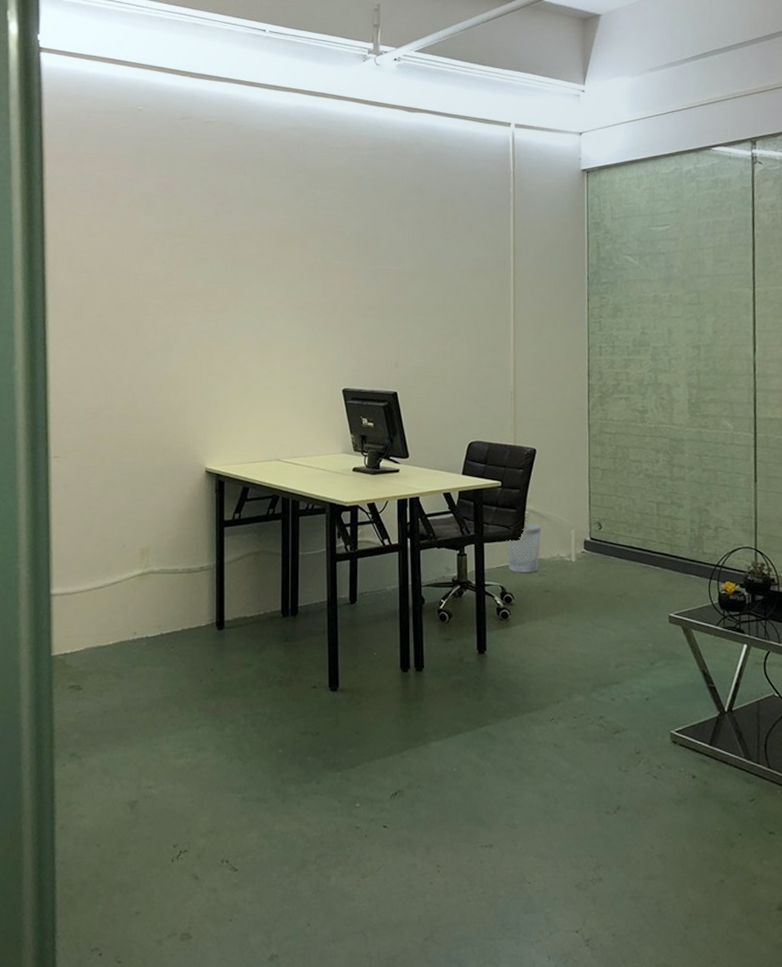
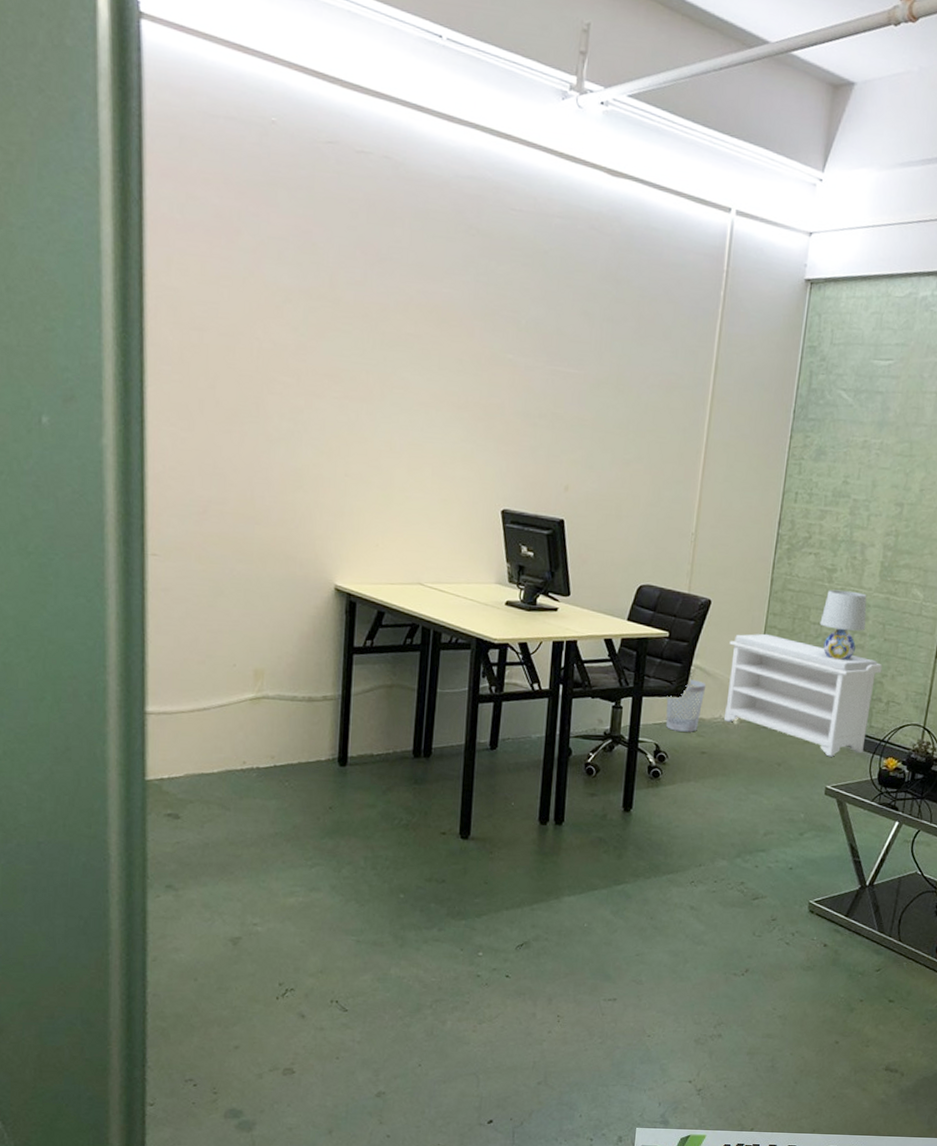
bench: none [558,474,705,585] -> present [724,633,883,757]
table lamp: none [639,428,684,492] -> present [820,589,867,660]

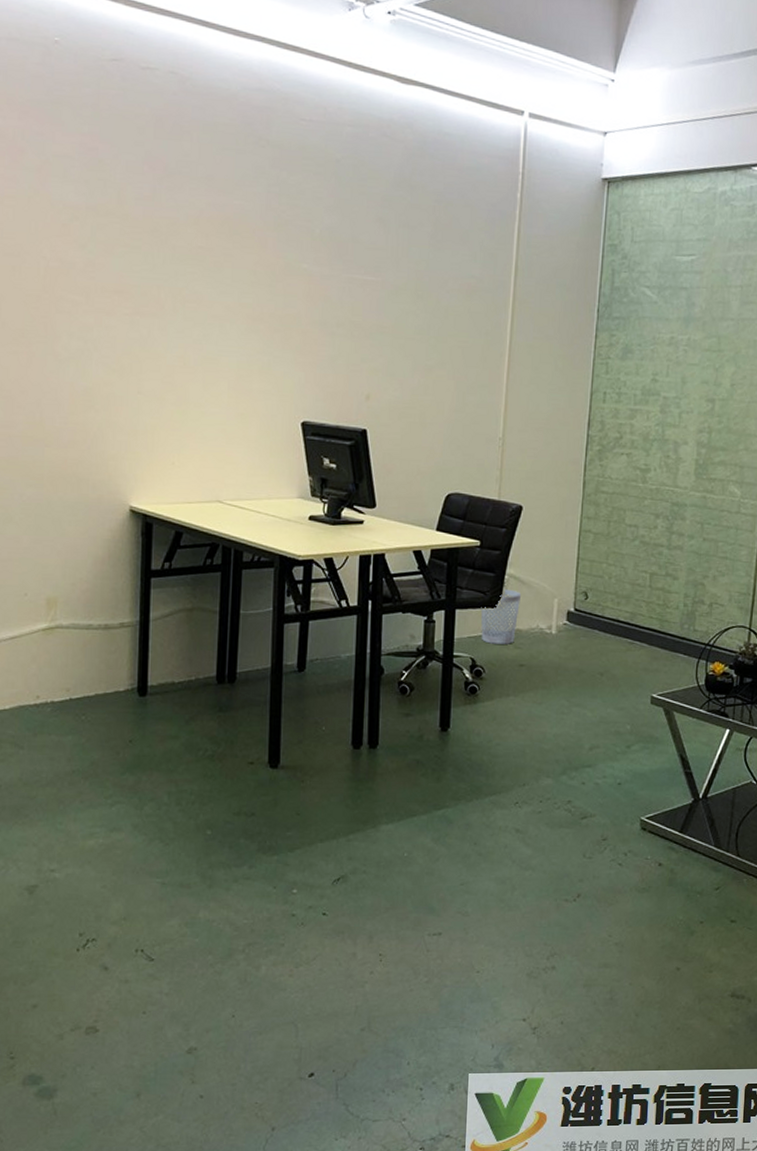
bench: present [724,633,883,757] -> none [542,538,703,664]
table lamp: present [820,589,867,660] -> none [636,490,684,562]

